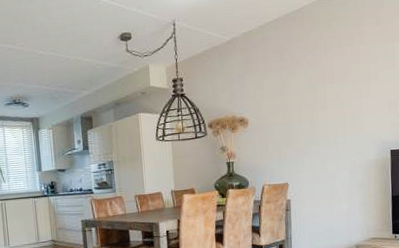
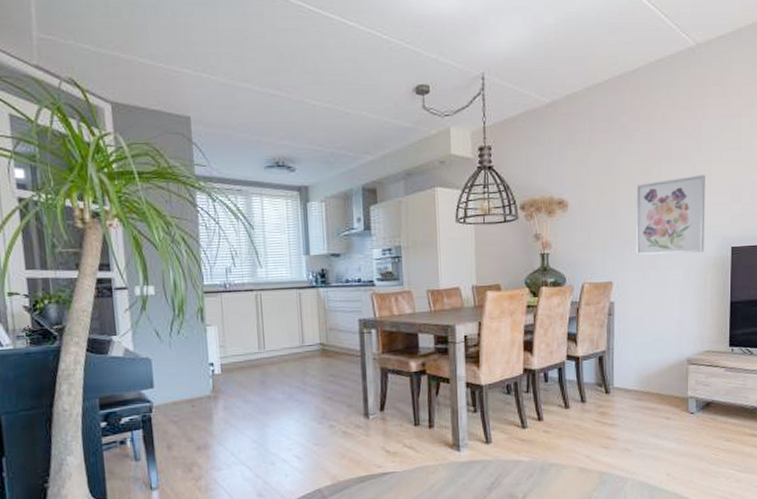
wall art: none [305,91,367,160] -> present [636,174,705,255]

